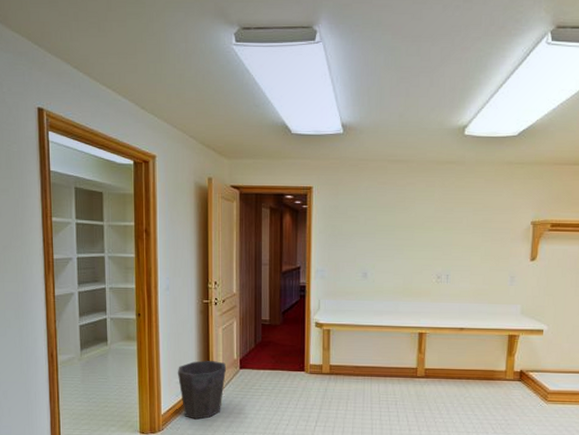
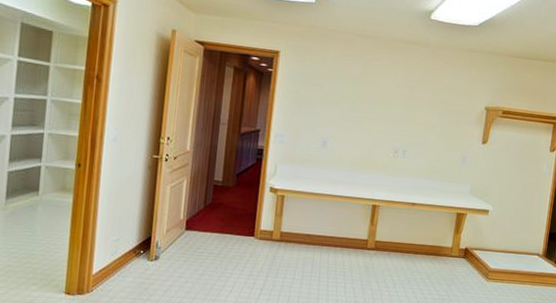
waste bin: present [177,360,226,420] -> none [115,219,171,282]

